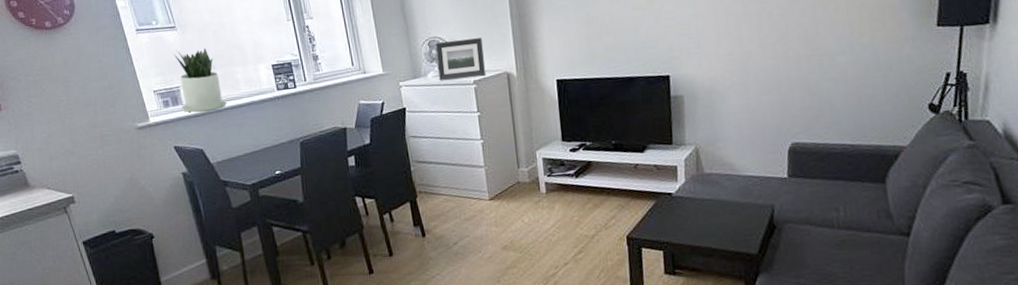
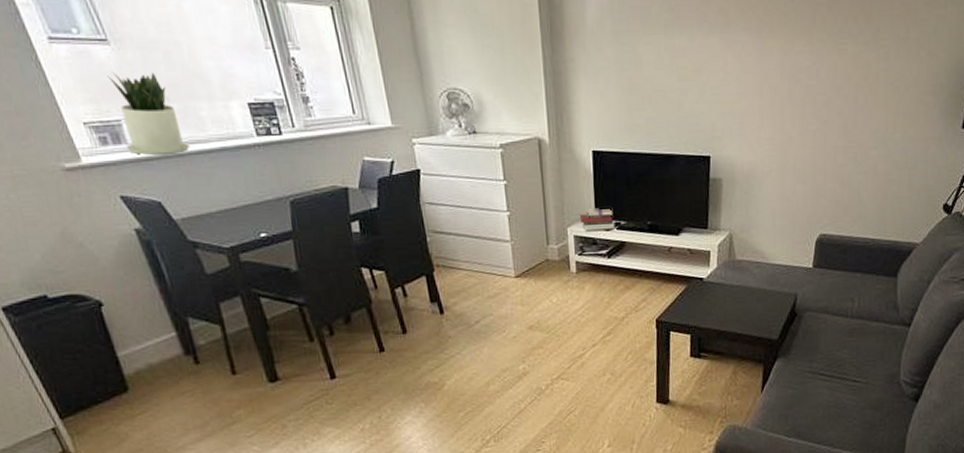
picture frame: present [436,38,485,80] -> none [456,95,513,140]
books: none [546,131,581,153] -> present [579,208,615,231]

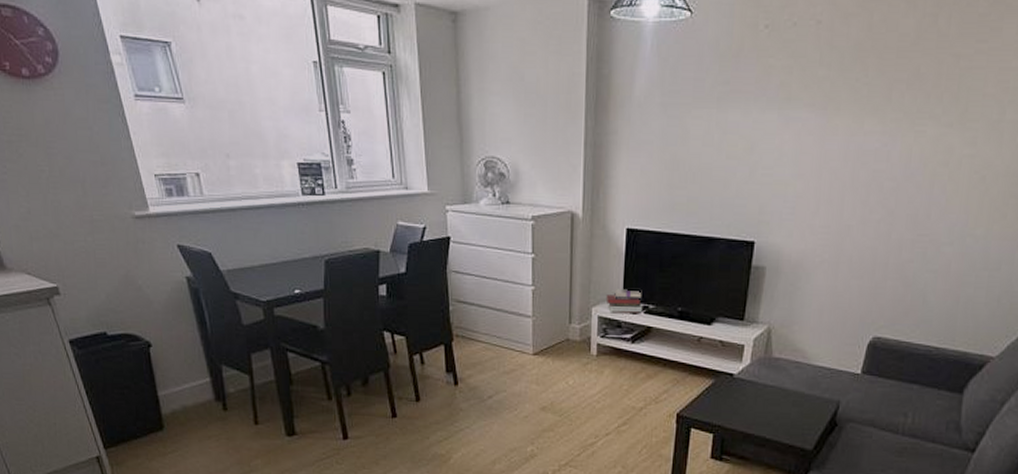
planter: present [107,71,190,156] -> none [179,128,242,209]

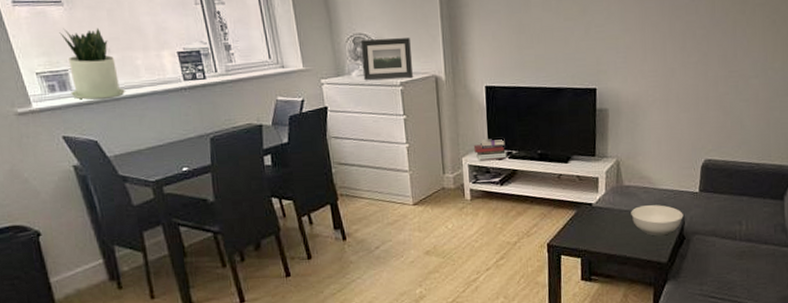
planter: none [179,128,242,209] -> present [59,28,125,101]
picture frame: none [493,165,547,211] -> present [361,38,413,80]
bowl: none [777,382,839,420] -> present [631,205,683,236]

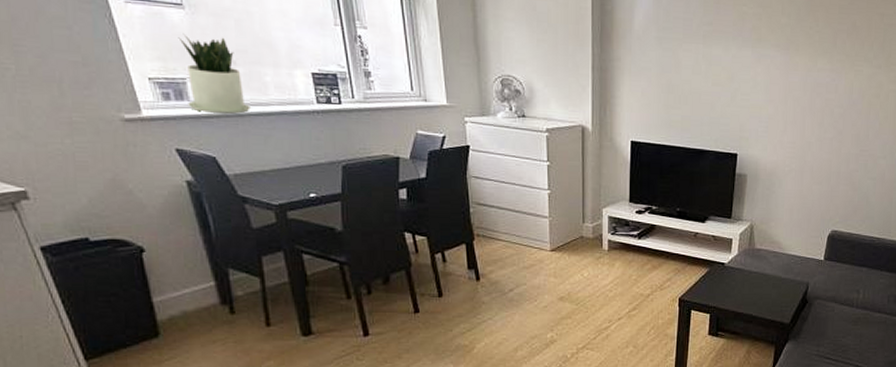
picture frame: present [361,38,413,80] -> none [510,82,559,125]
books: present [473,139,507,160] -> none [614,193,647,214]
bowl: present [631,205,683,236] -> none [760,269,808,298]

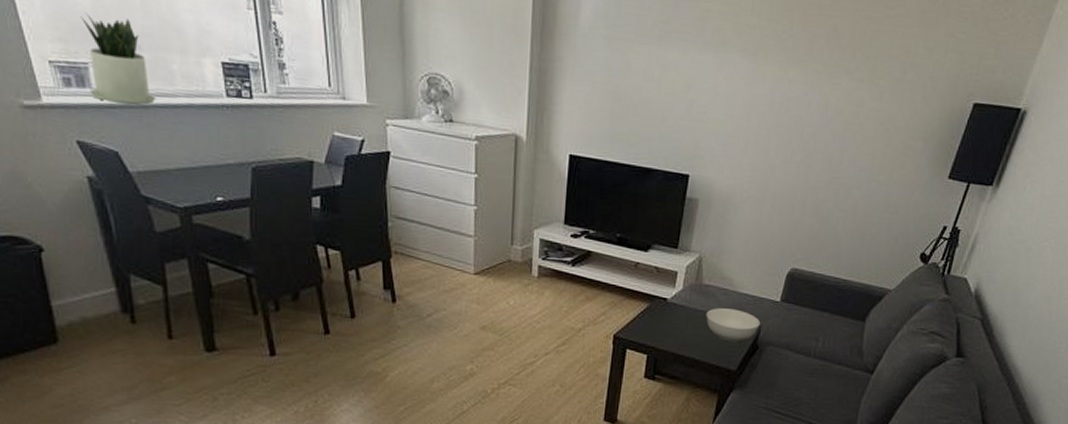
bowl: none [760,269,808,298] -> present [706,308,760,343]

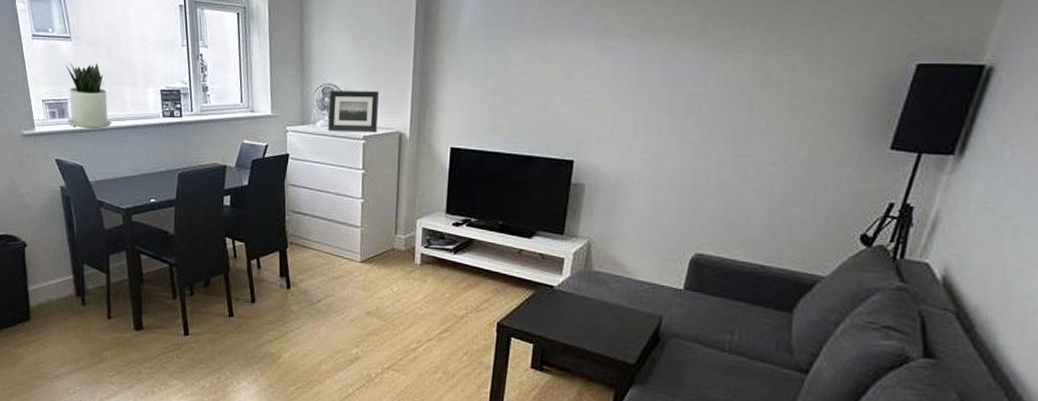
picture frame: none [436,82,492,132] -> present [328,91,379,132]
bowl: present [706,308,760,343] -> none [597,296,661,334]

